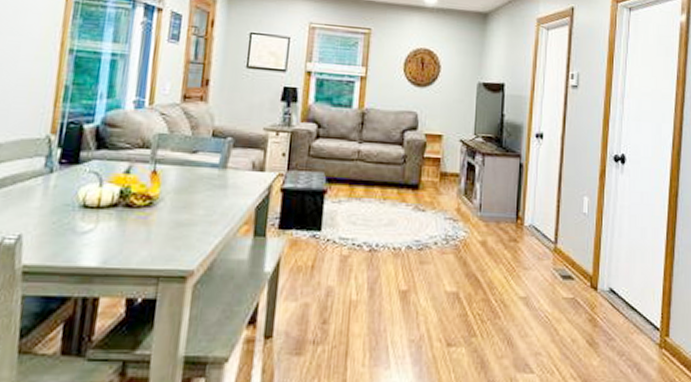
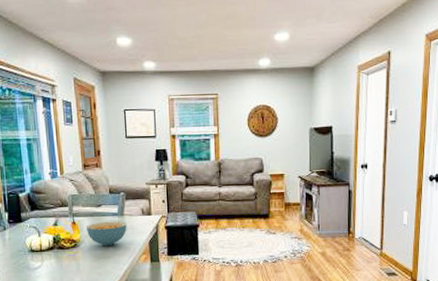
cereal bowl: none [170,174,229,209] -> present [86,221,127,247]

